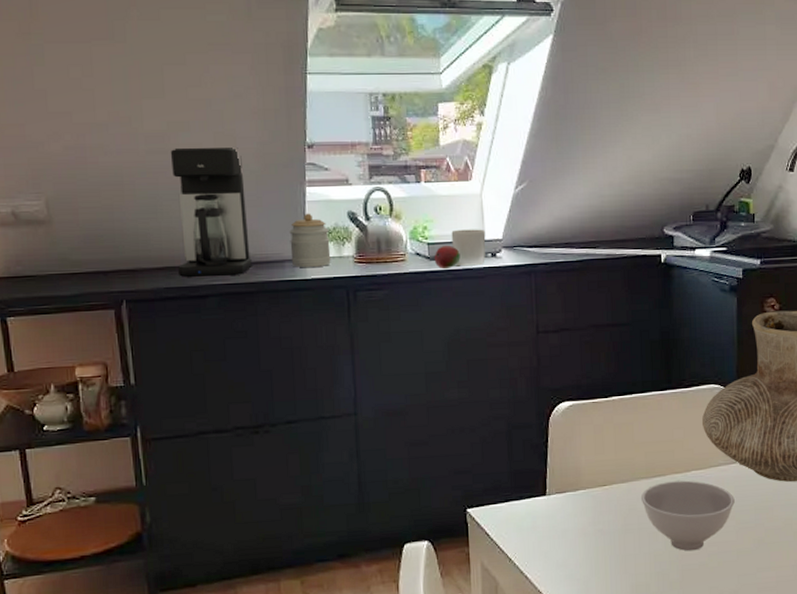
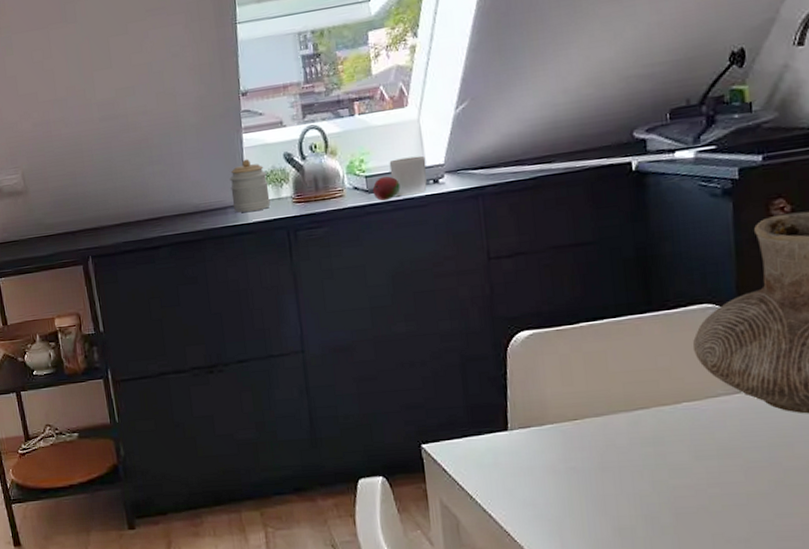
coffee maker: present [170,147,252,278] -> none [119,104,198,232]
bowl: present [640,480,735,551] -> none [619,413,741,493]

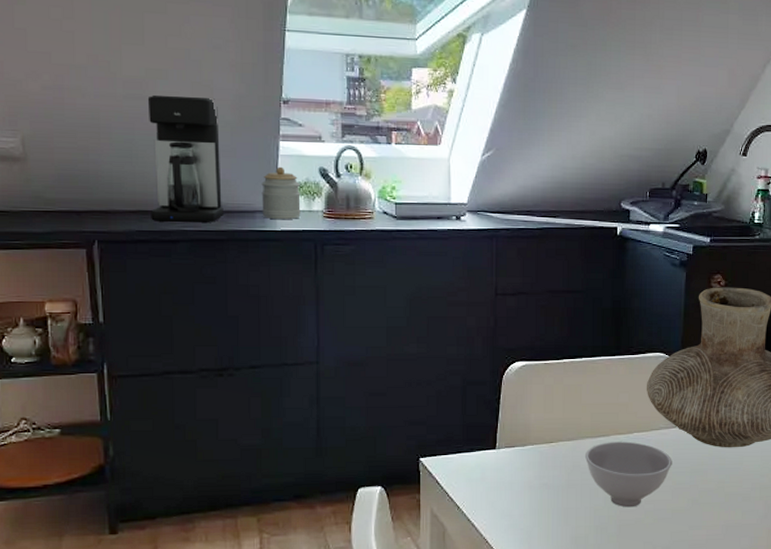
coffee maker: none [119,104,198,232] -> present [147,94,224,224]
fruit: present [372,176,400,202] -> none [400,206,426,229]
mug: present [389,155,427,197] -> none [418,191,451,228]
bowl: none [619,413,741,493] -> present [584,441,672,508]

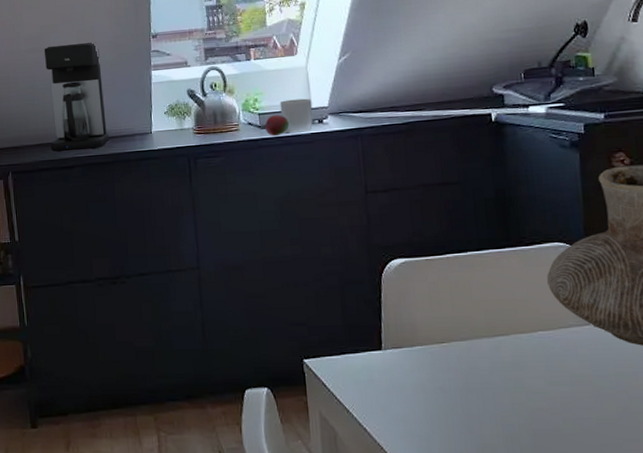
jar: present [261,166,301,219] -> none [138,92,174,140]
fruit: none [400,206,426,229] -> present [264,115,289,137]
mug: none [418,191,451,228] -> present [280,98,313,133]
bowl: present [584,441,672,508] -> none [482,341,591,415]

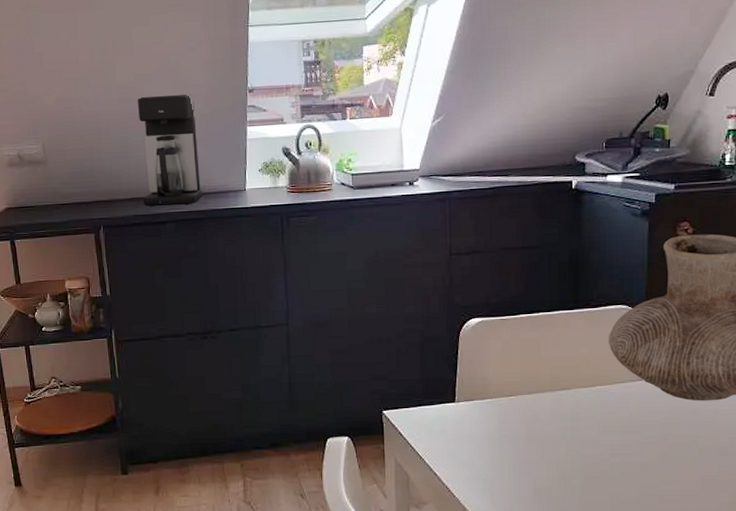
fruit: present [264,115,289,137] -> none [357,176,381,198]
mug: present [280,98,313,133] -> none [373,160,404,195]

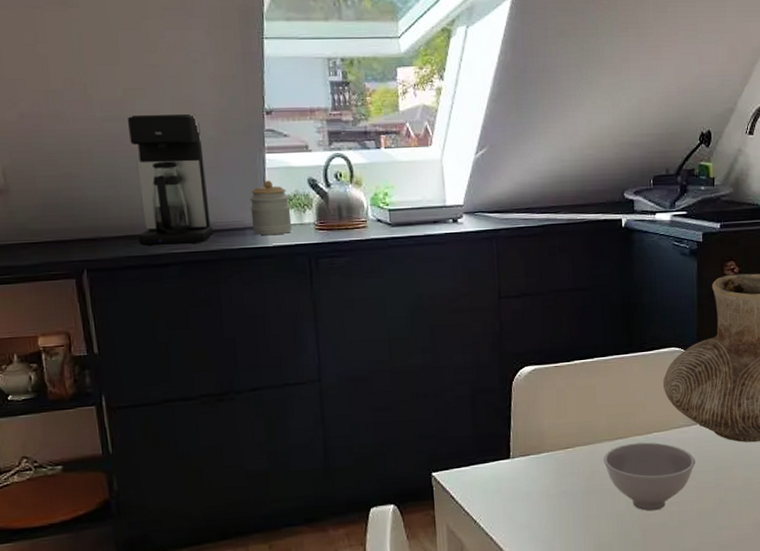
jar: none [233,149,268,197] -> present [249,180,292,235]
bowl: none [545,395,639,461] -> present [603,442,695,511]

